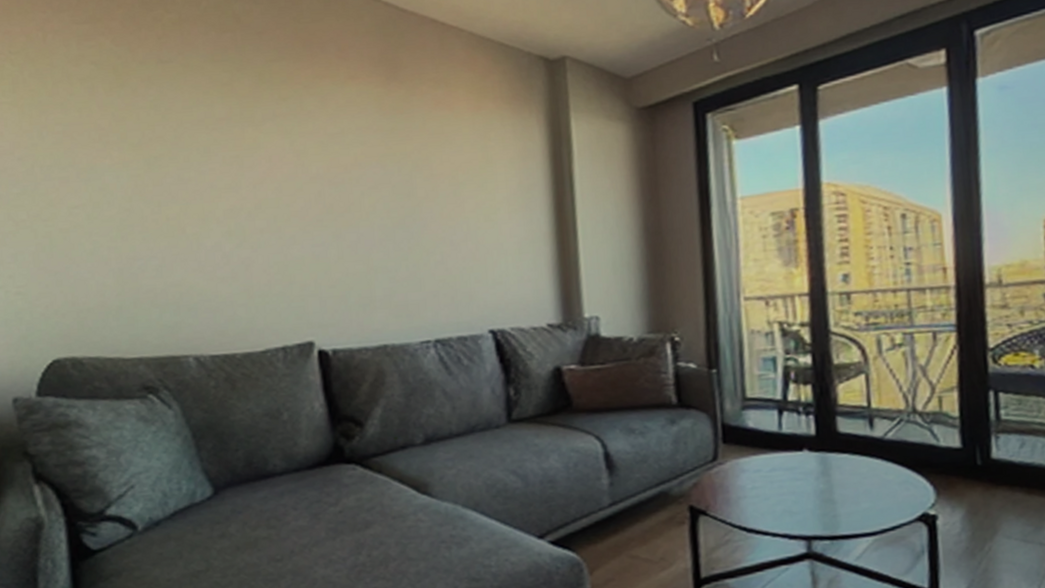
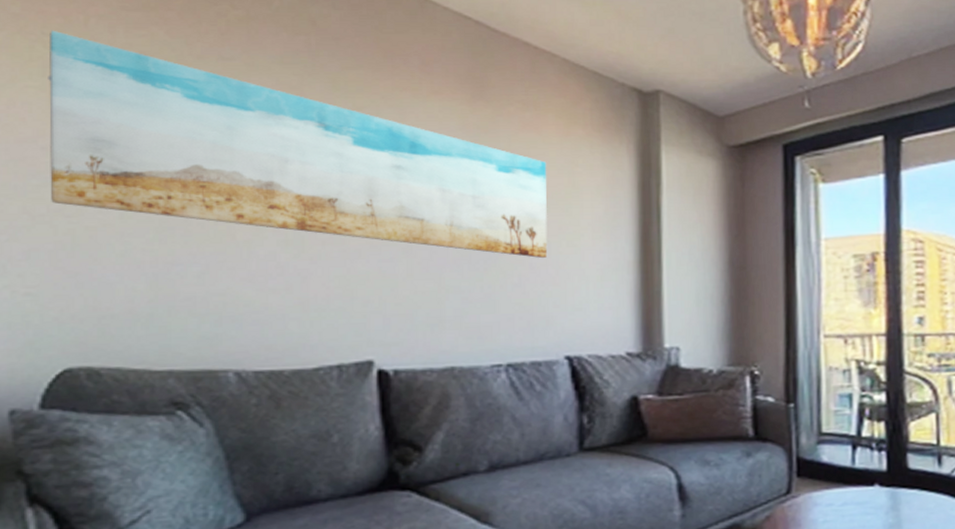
wall art: none [16,48,467,235] -> present [48,30,548,258]

